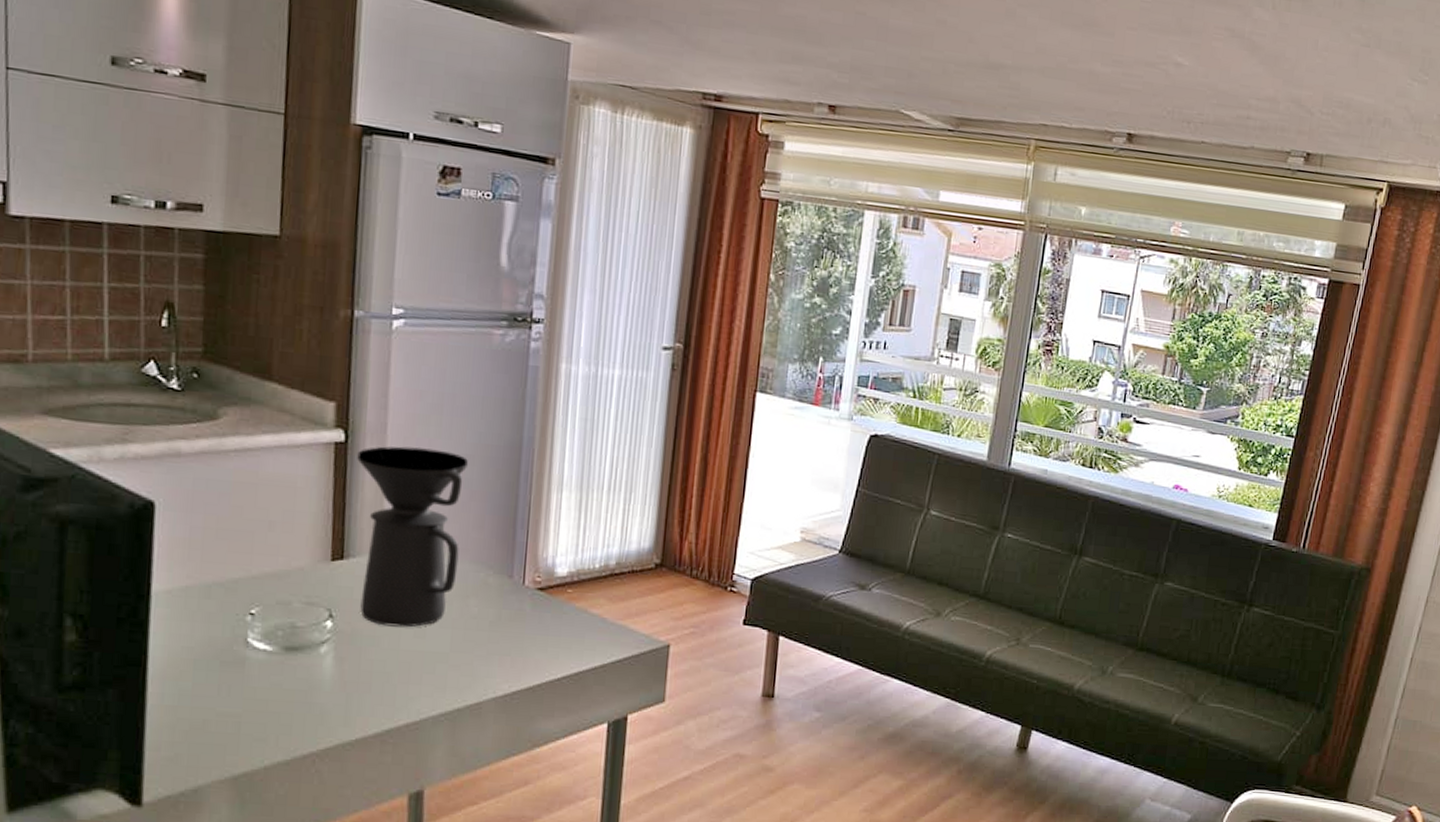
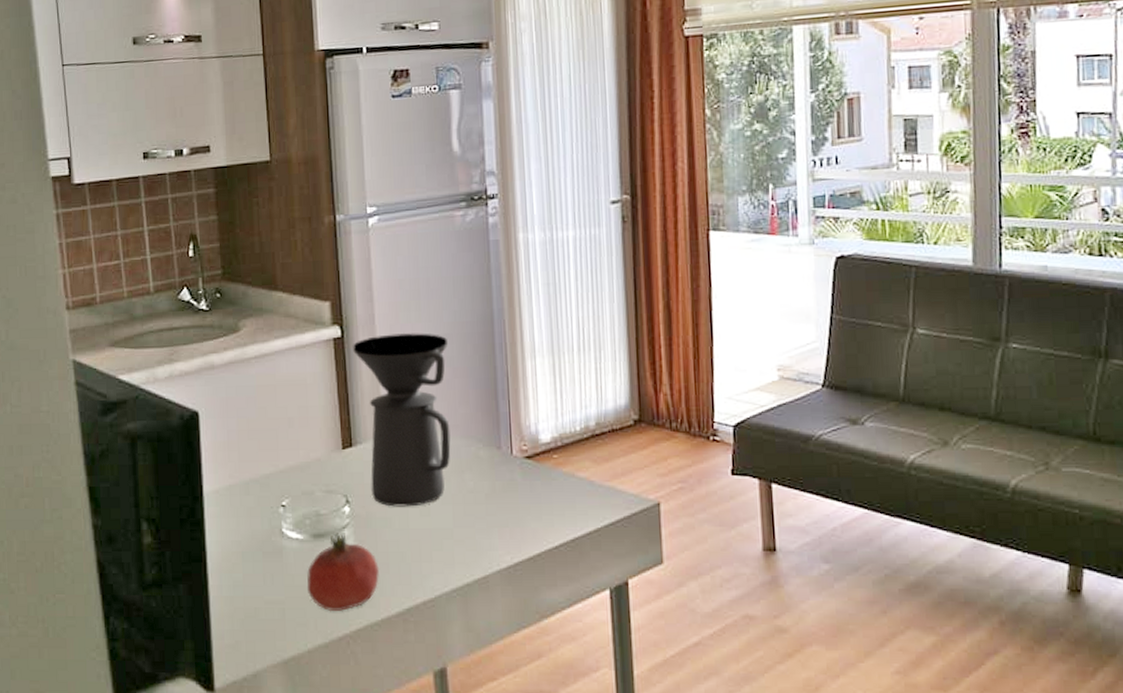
fruit: none [270,647,361,729] -> present [306,533,380,612]

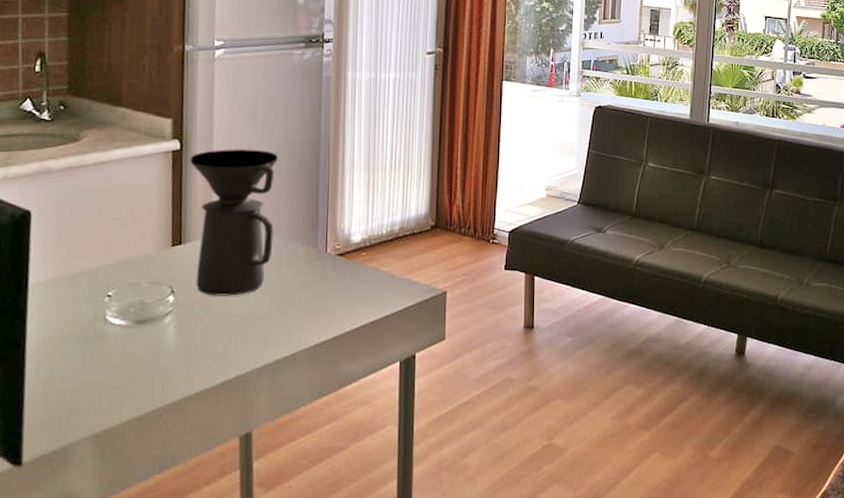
fruit: present [306,533,380,612] -> none [125,319,198,389]

